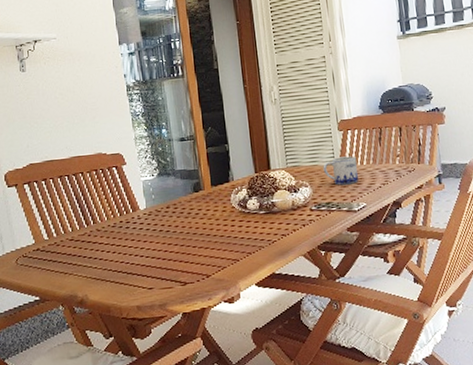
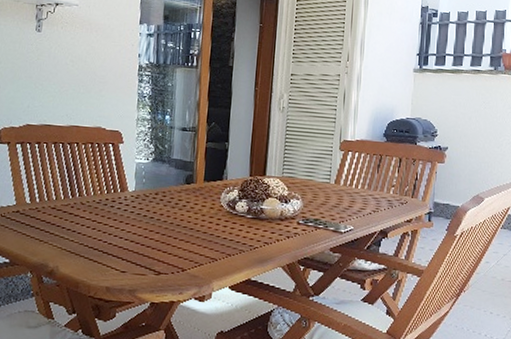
mug: present [323,156,359,185] -> none [317,176,352,206]

